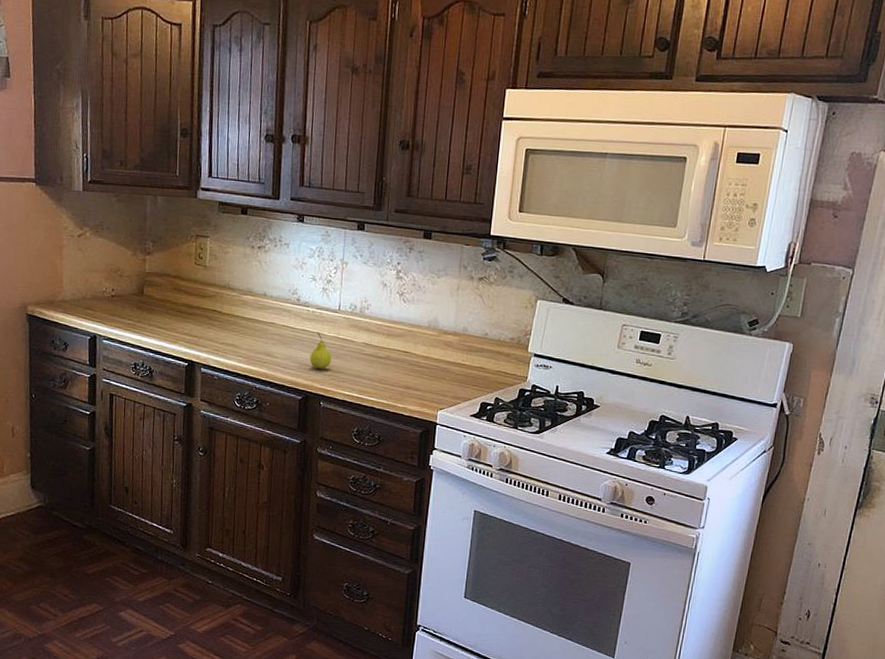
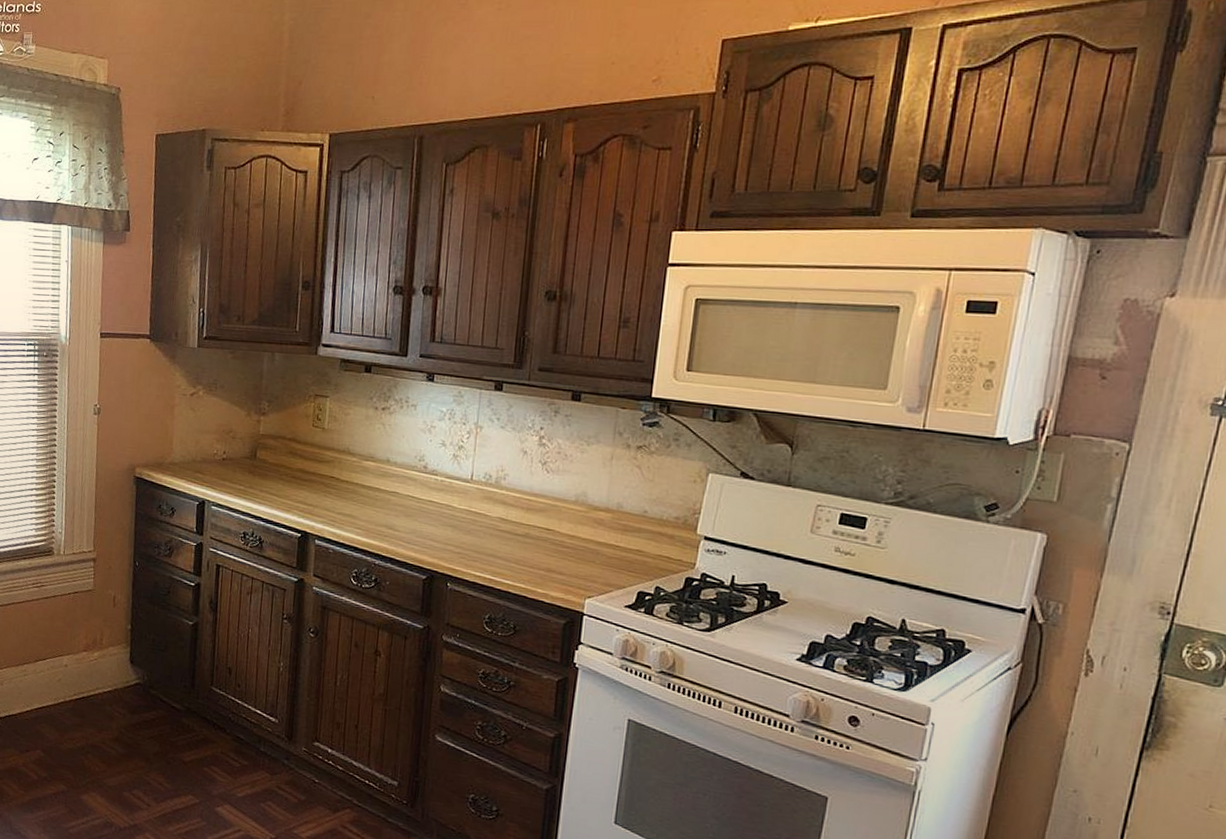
fruit: present [309,332,332,370] -> none [436,504,462,547]

